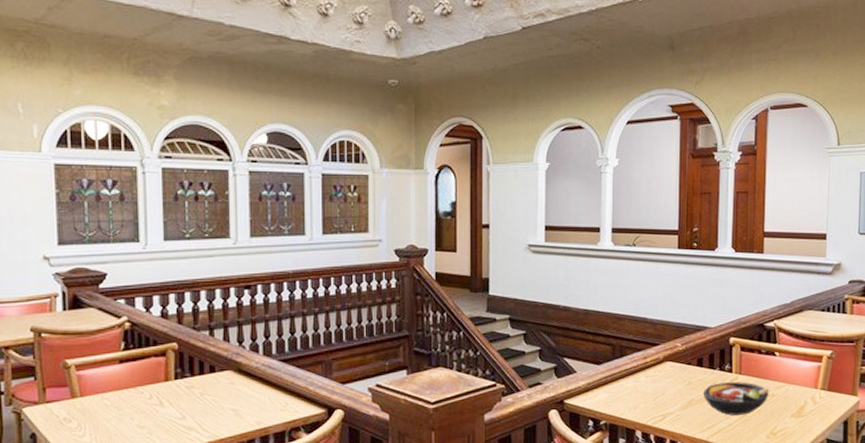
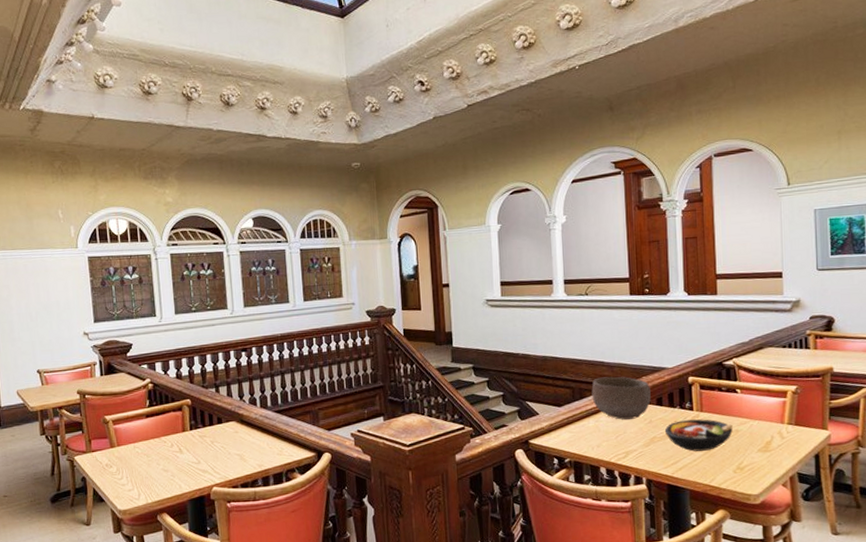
bowl: none [632,334,692,381] -> present [591,376,651,420]

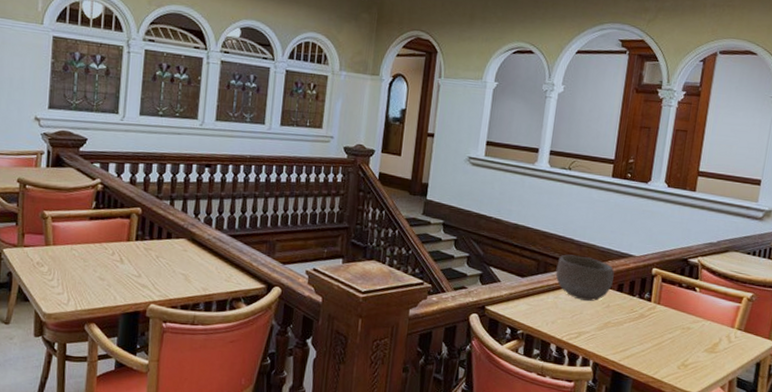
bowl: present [665,419,733,452] -> none [620,309,685,343]

